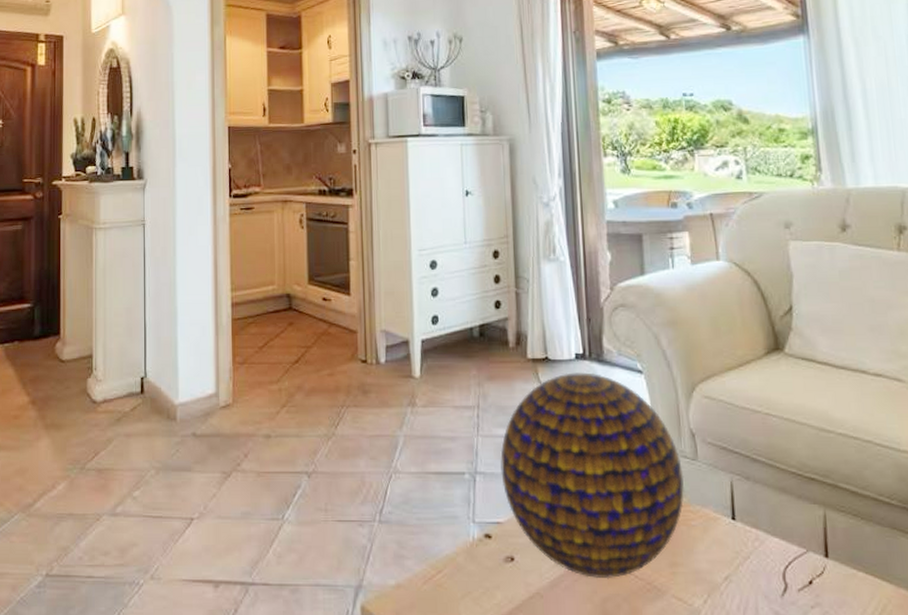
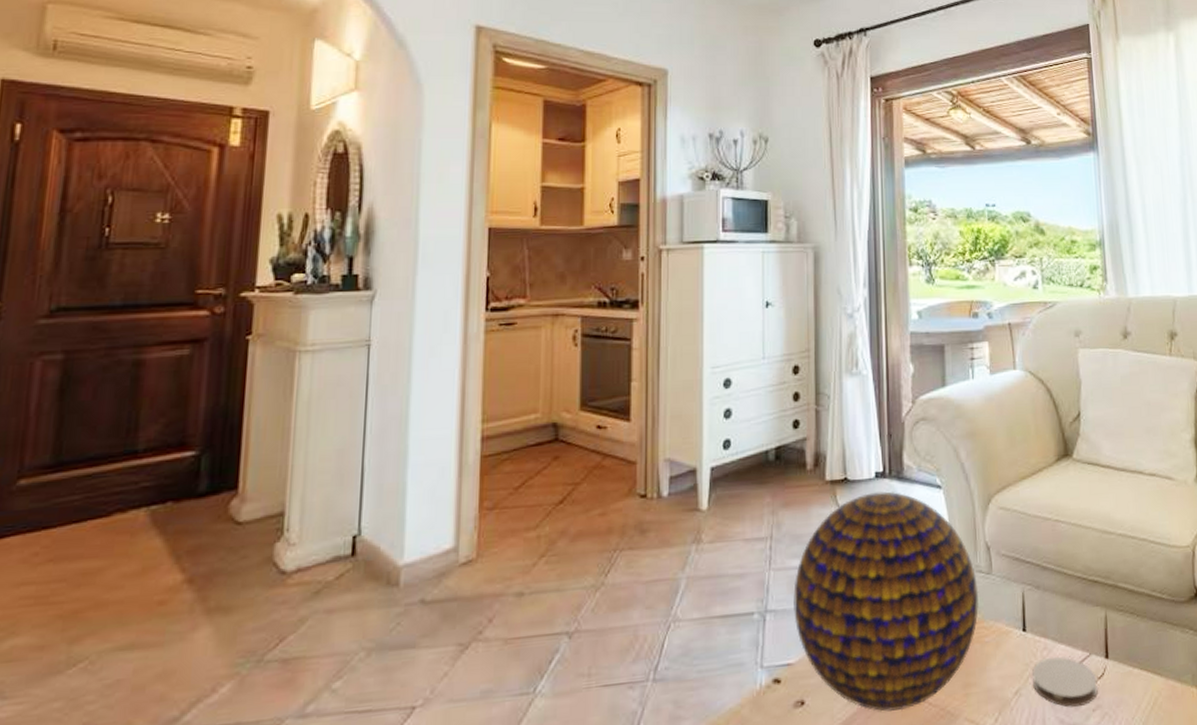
coaster: none [743,548,817,601] -> present [1032,656,1098,707]

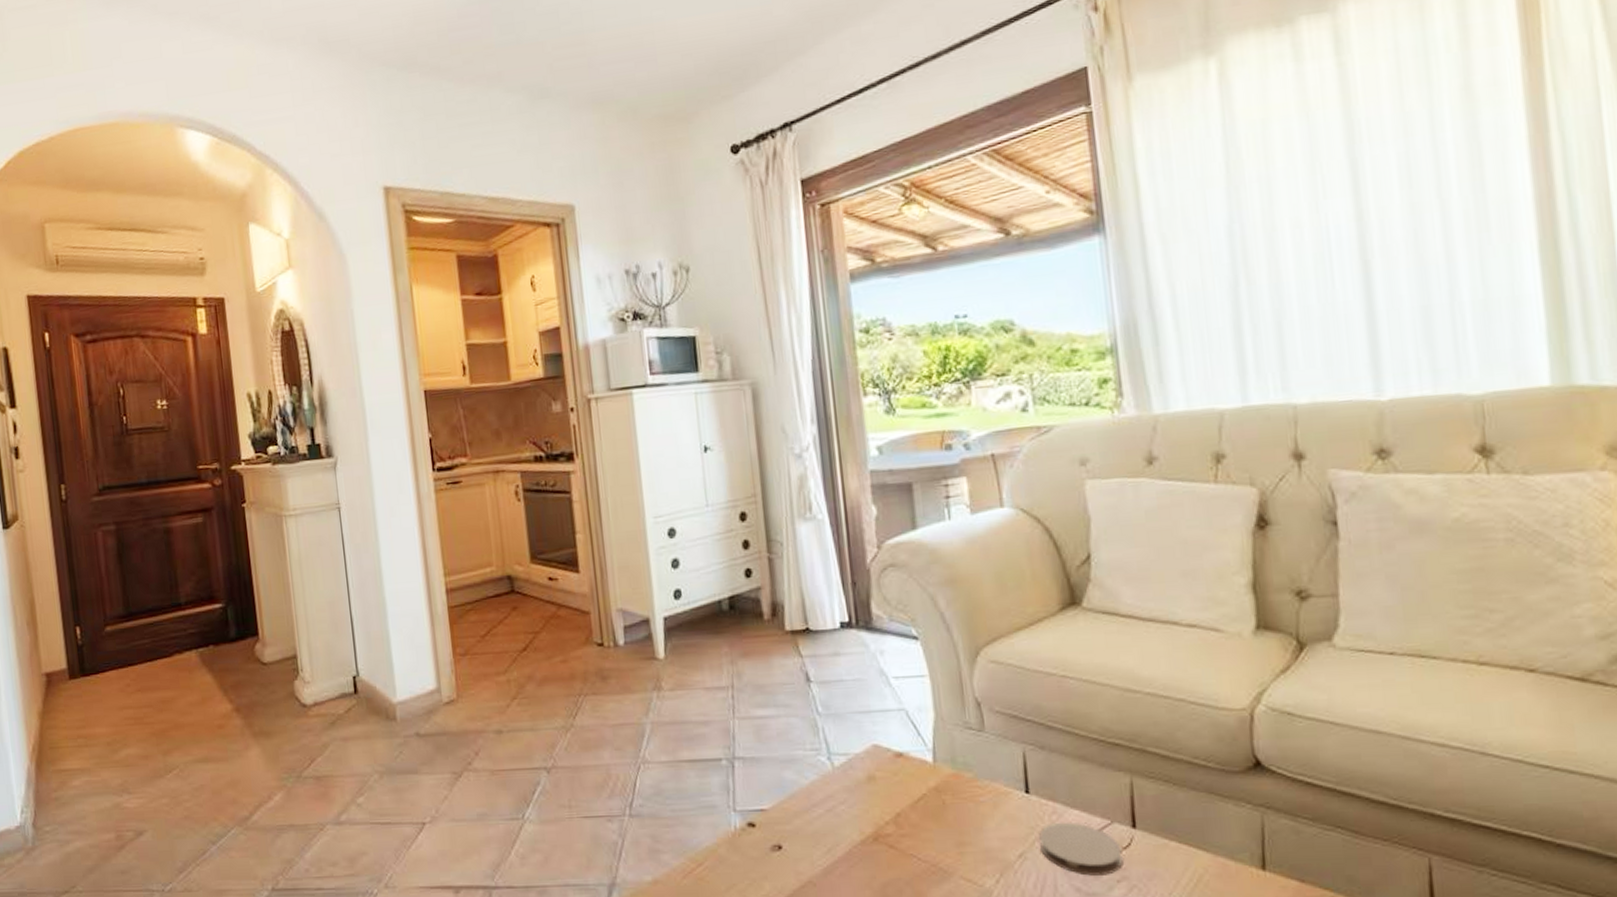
decorative orb: present [793,491,979,712] -> none [760,642,970,863]

